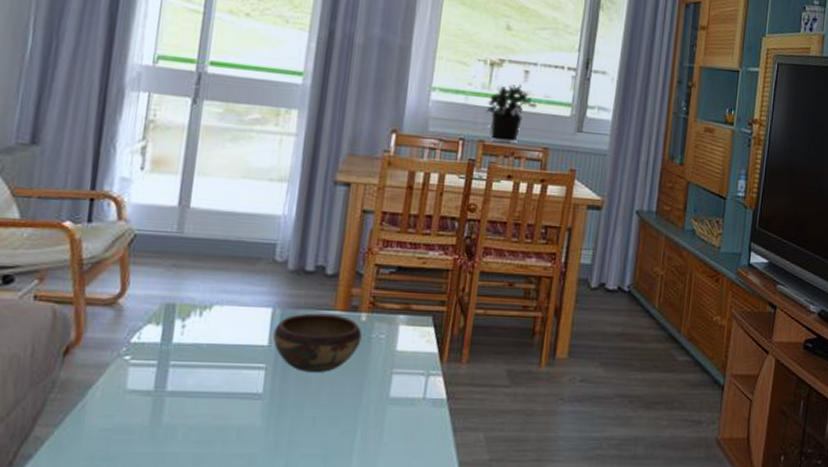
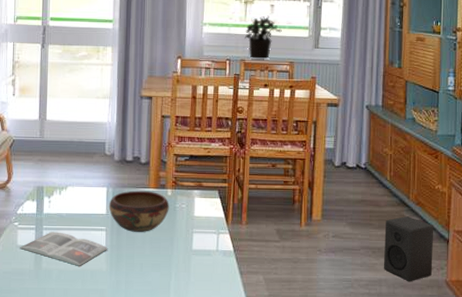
magazine: none [129,370,267,421] -> present [20,231,108,266]
speaker: none [641,355,708,441] -> present [383,216,434,282]

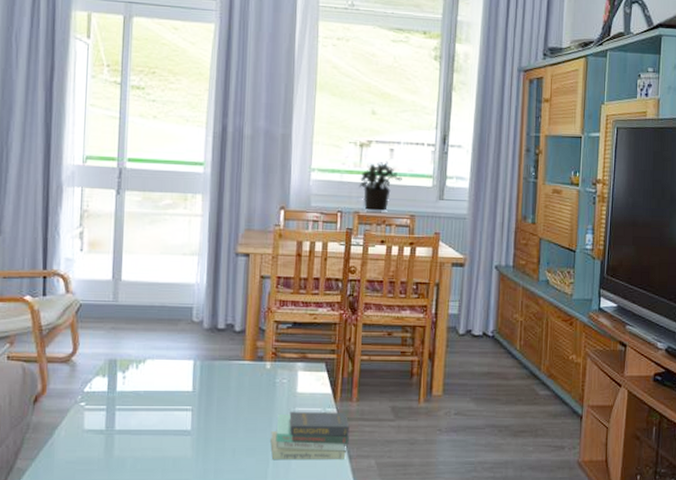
magazine: present [20,231,108,266] -> none [87,413,195,453]
decorative bowl: present [108,190,169,232] -> none [195,363,268,412]
books: none [172,232,240,275] -> present [270,411,350,461]
speaker: present [383,216,434,282] -> none [510,390,567,464]

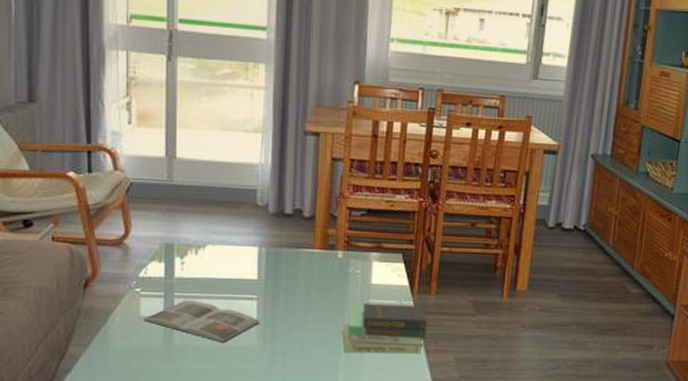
magazine: none [87,413,195,453] -> present [144,300,261,343]
potted plant: present [359,161,402,212] -> none [443,32,493,91]

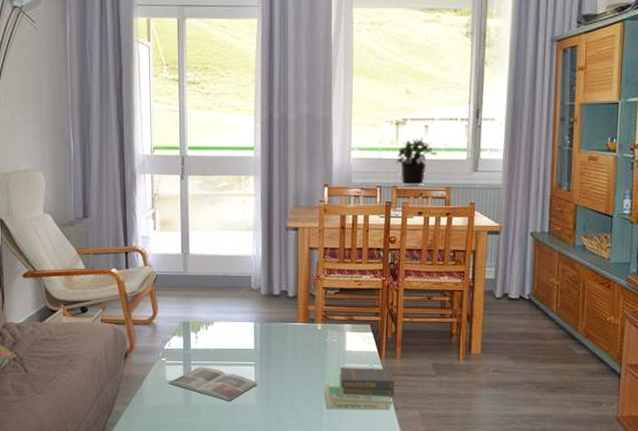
potted plant: none [443,32,493,91] -> present [396,137,437,185]

